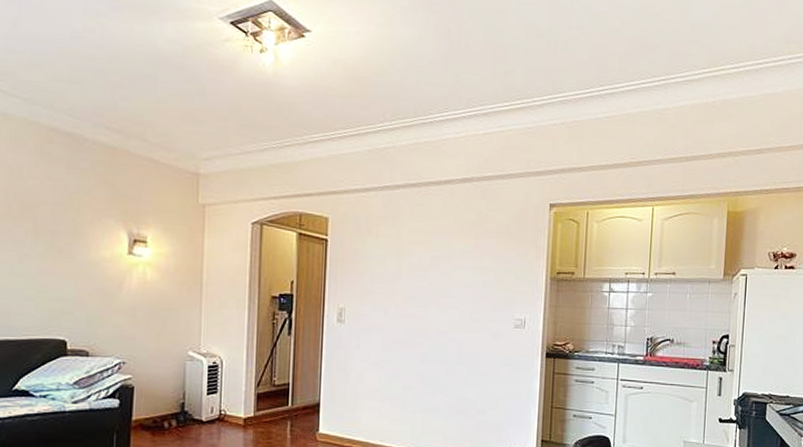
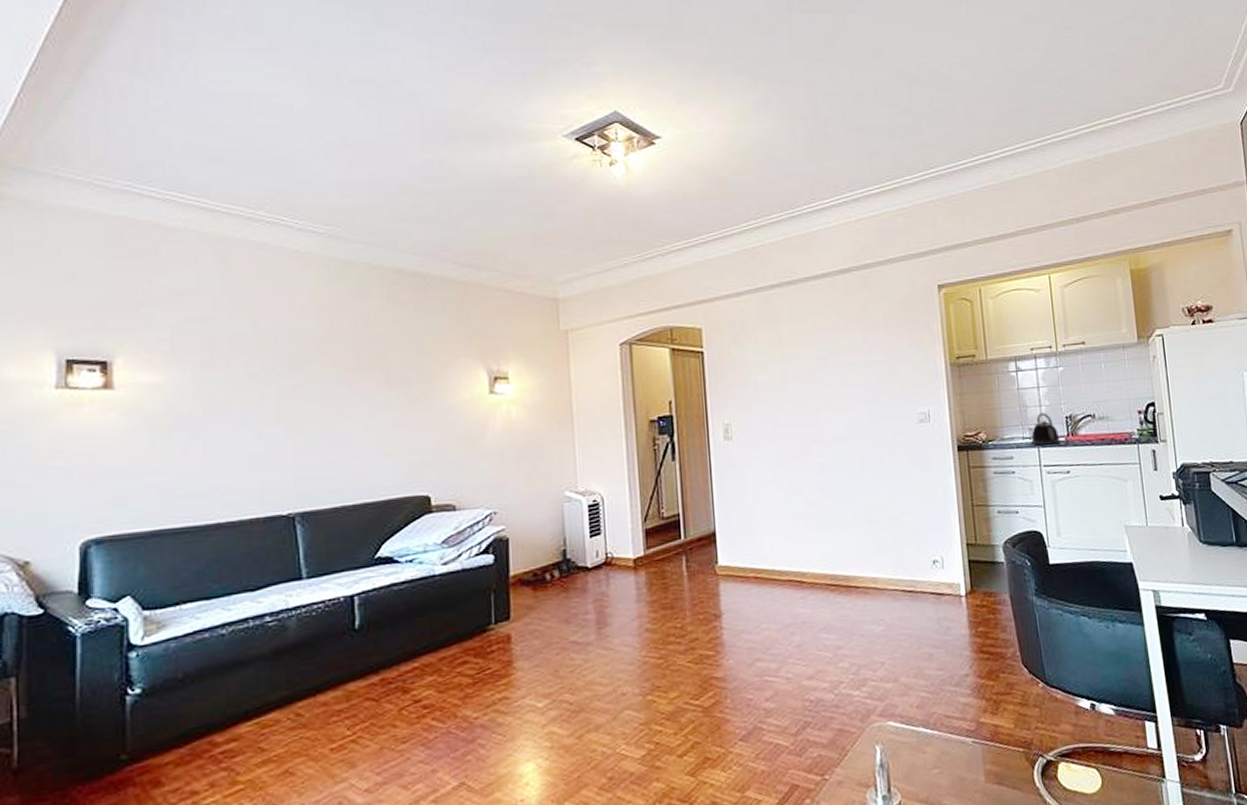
kettle: none [613,332,639,363] -> present [1031,412,1060,447]

